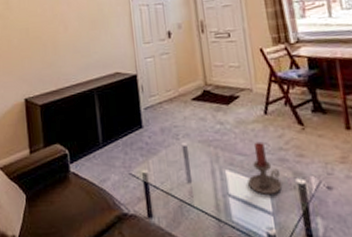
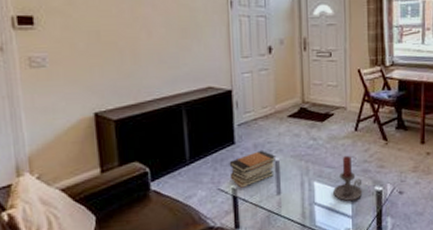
book stack: none [138,134,184,174] -> present [229,150,277,188]

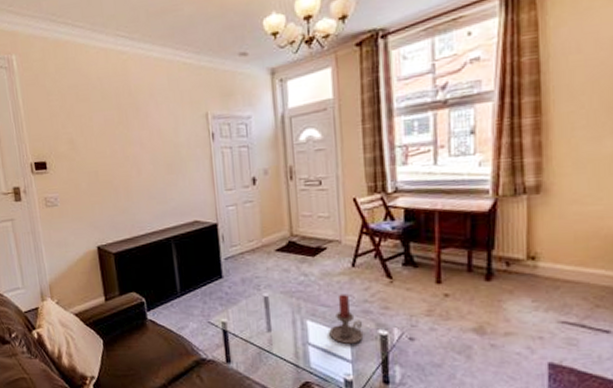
book stack: present [229,150,277,188] -> none [217,284,265,322]

